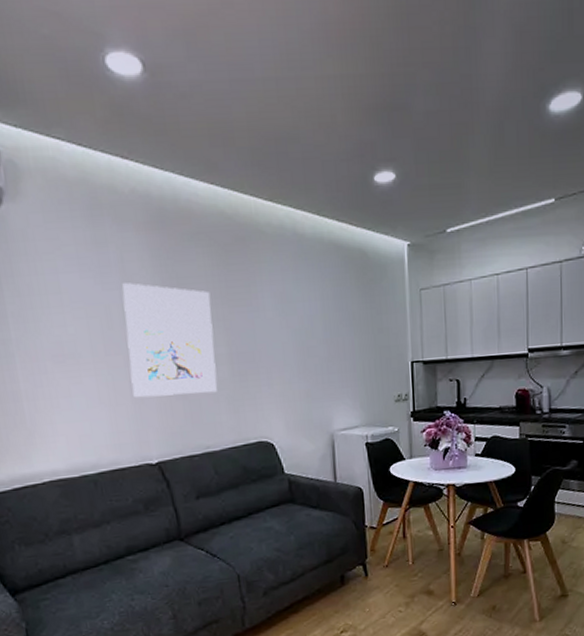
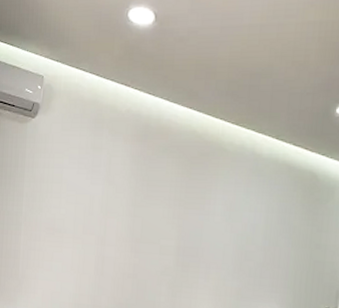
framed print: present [122,283,217,398] -> none [97,180,172,277]

